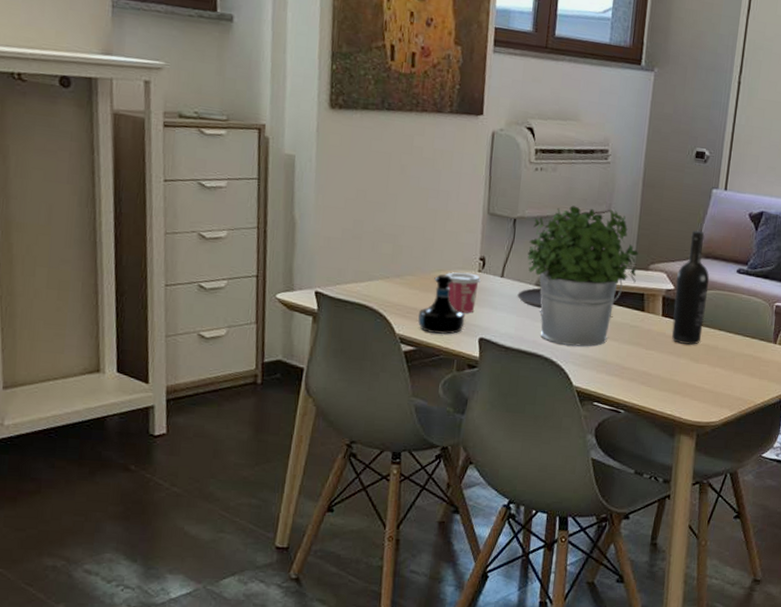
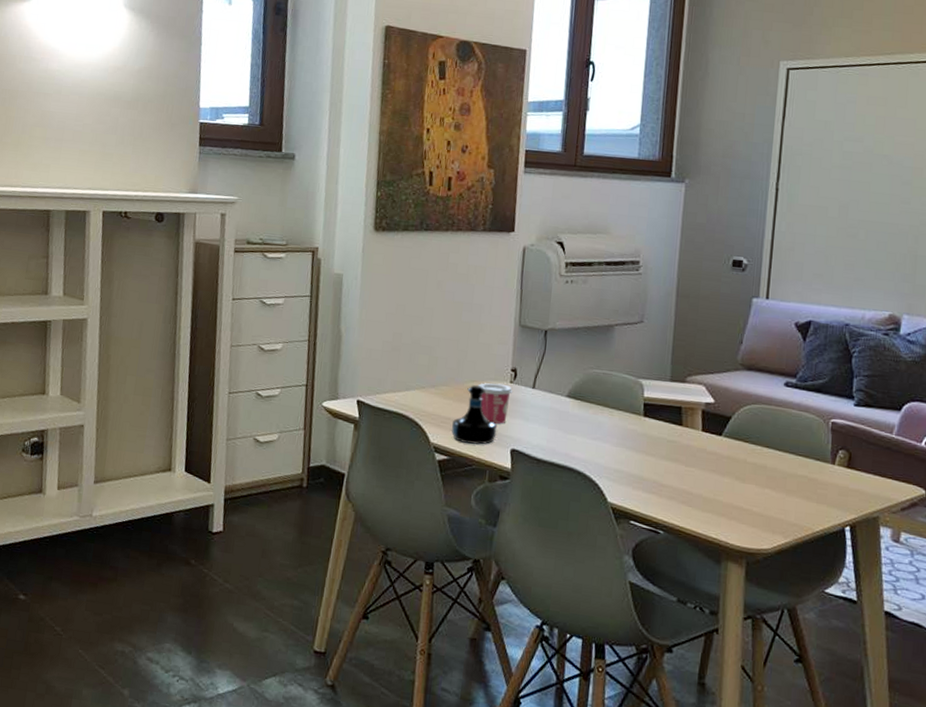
plate: present [517,287,542,309] -> none [549,399,574,421]
potted plant: present [527,205,639,347] -> none [558,317,675,461]
wine bottle: present [672,231,710,345] -> none [713,341,754,463]

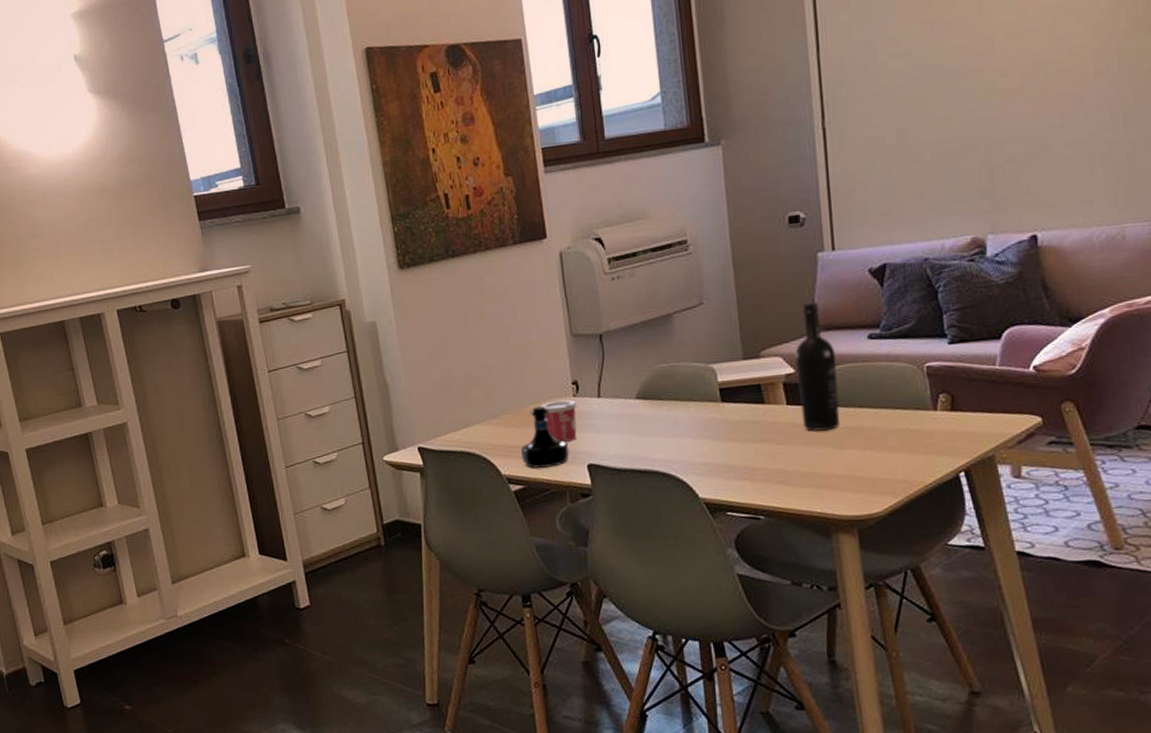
wine bottle: none [713,341,754,463] -> present [794,302,840,432]

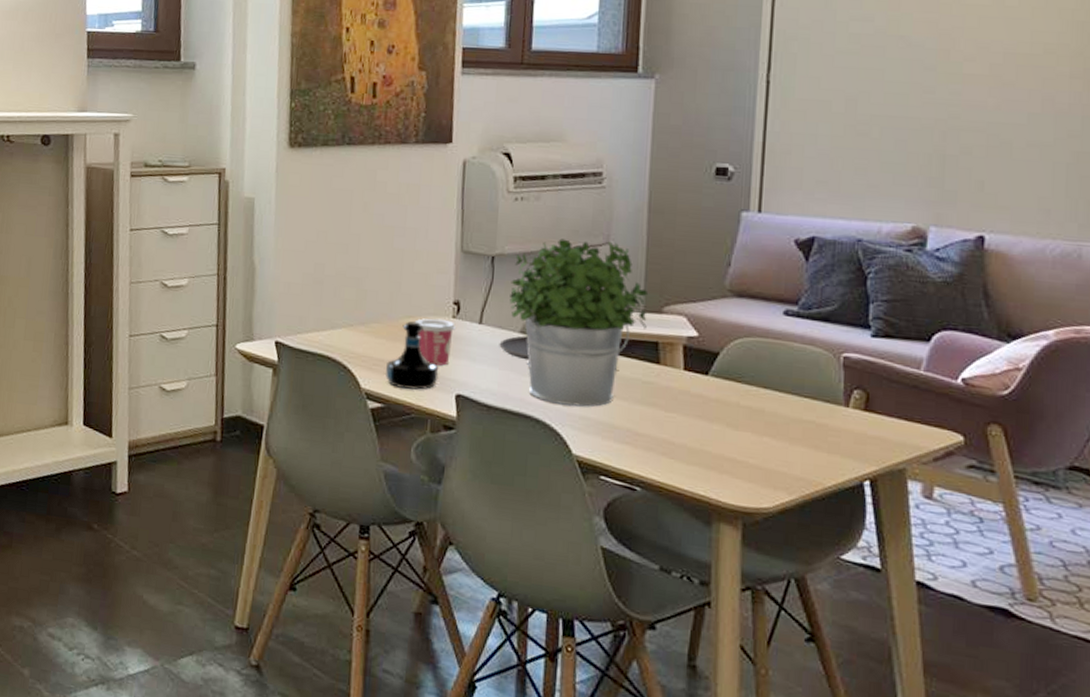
plate: none [618,401,647,423] -> present [499,335,530,360]
potted plant: none [620,301,748,456] -> present [509,239,649,407]
wine bottle: present [794,302,840,432] -> none [698,264,746,407]

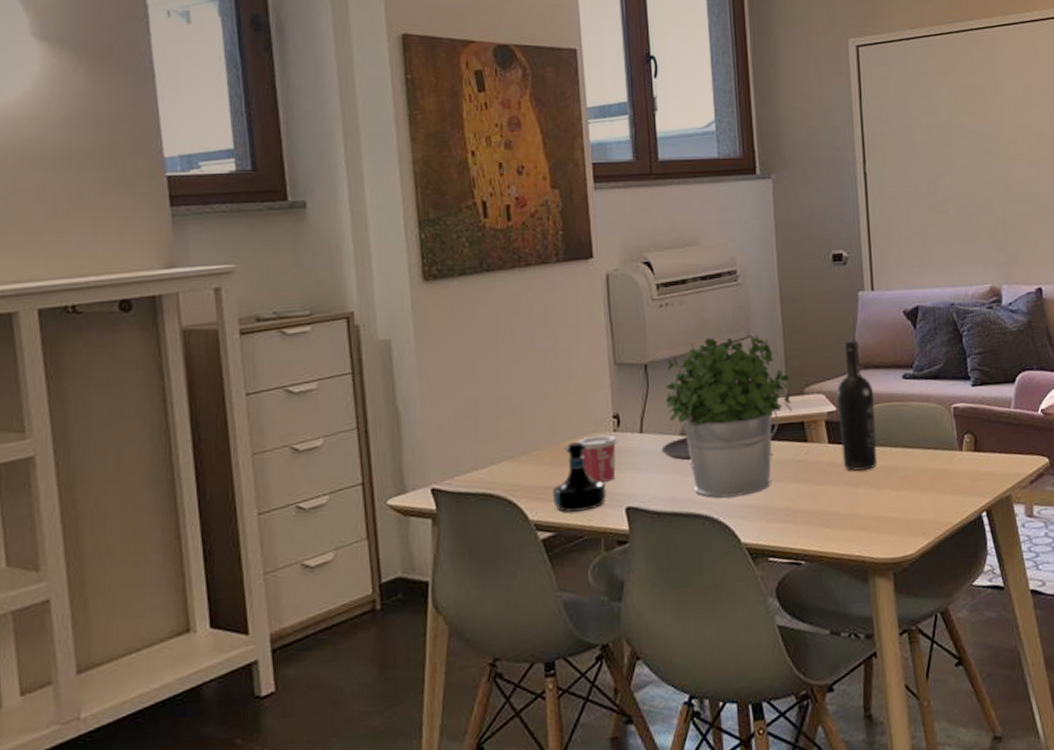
wine bottle: none [698,264,746,407] -> present [836,340,877,471]

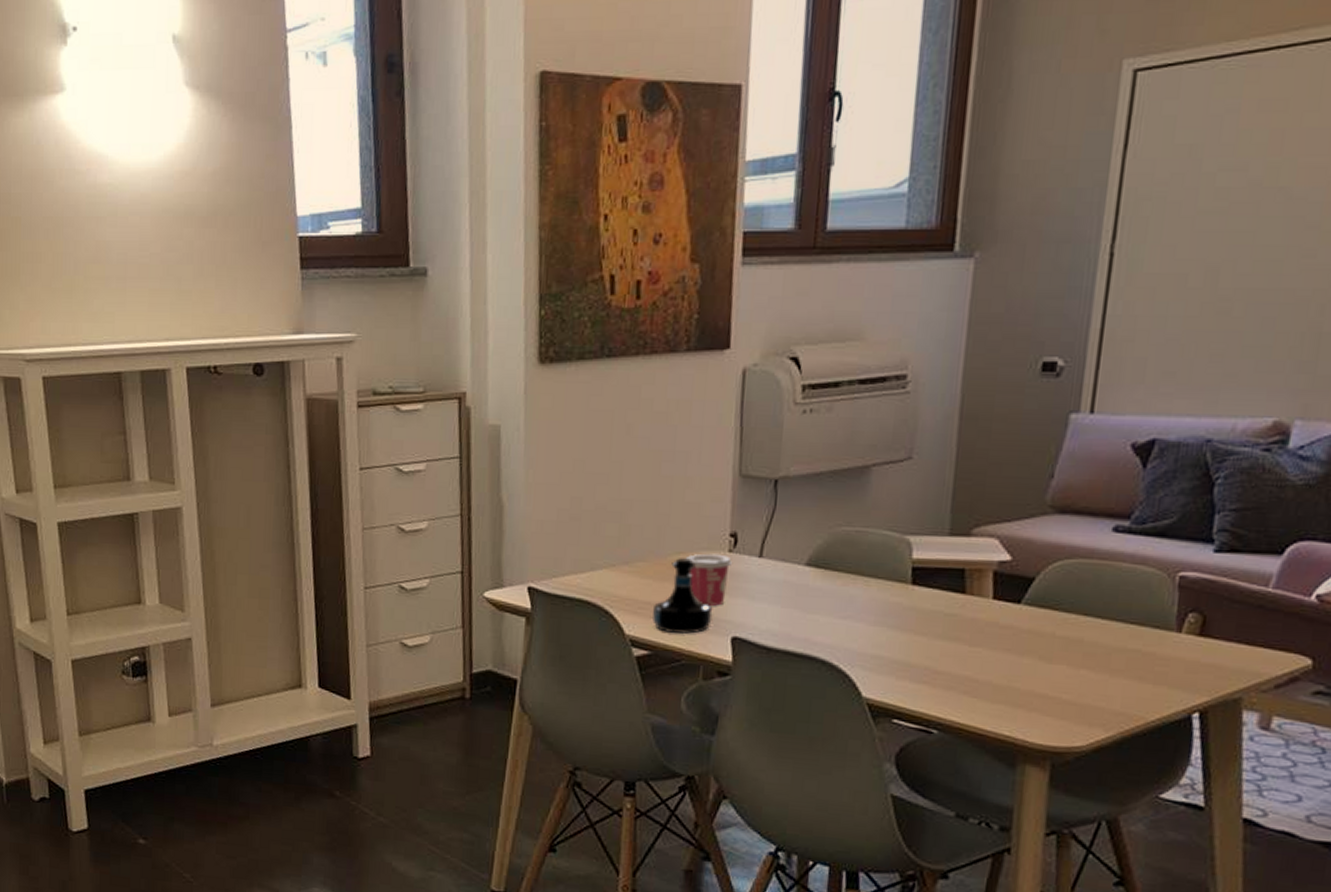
plate: present [661,437,691,461] -> none [781,568,816,596]
potted plant: present [665,334,792,498] -> none [794,455,956,645]
wine bottle: present [836,340,877,471] -> none [1009,476,1068,638]

